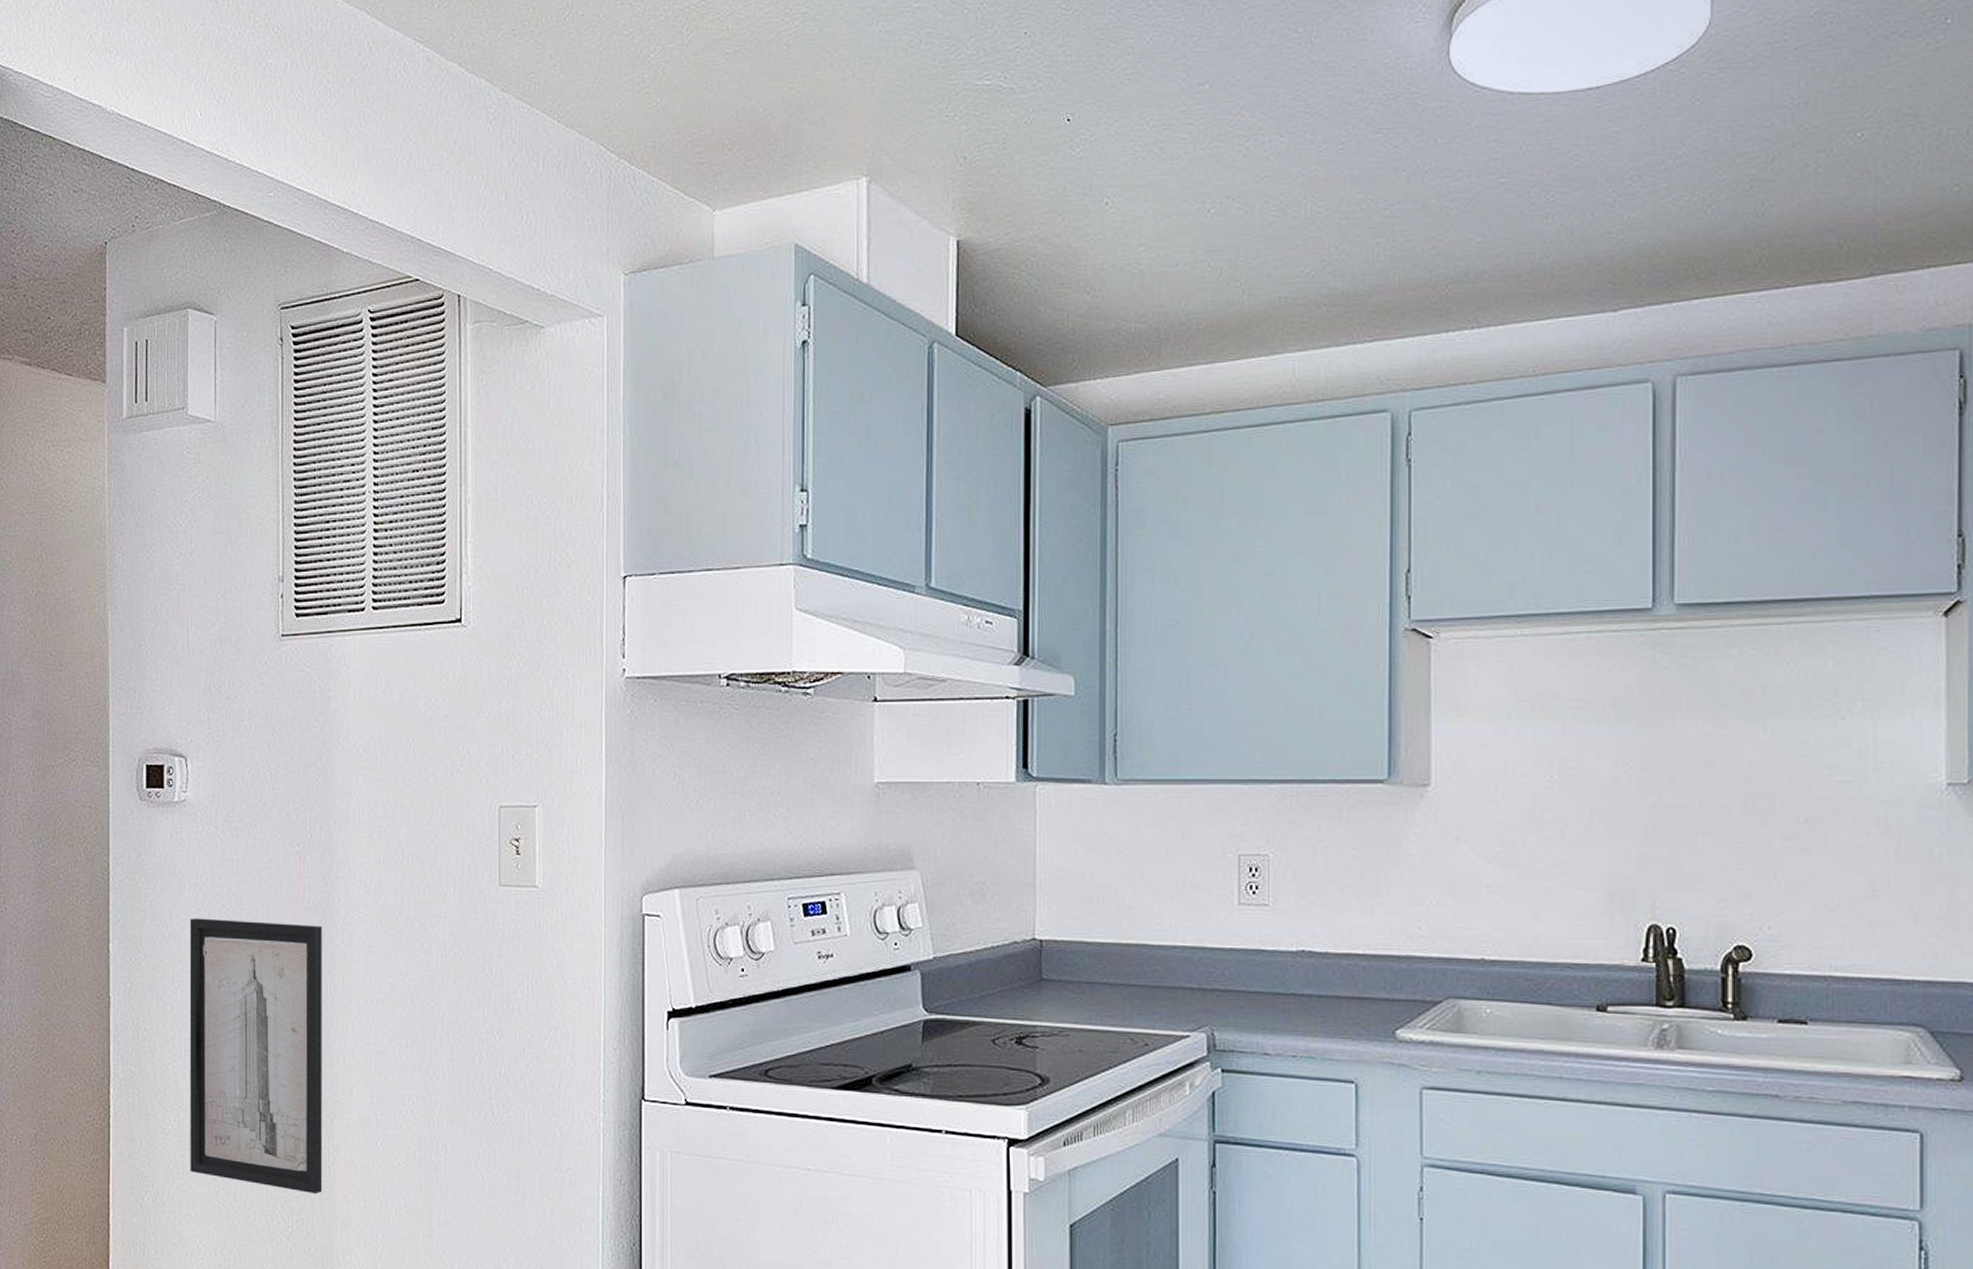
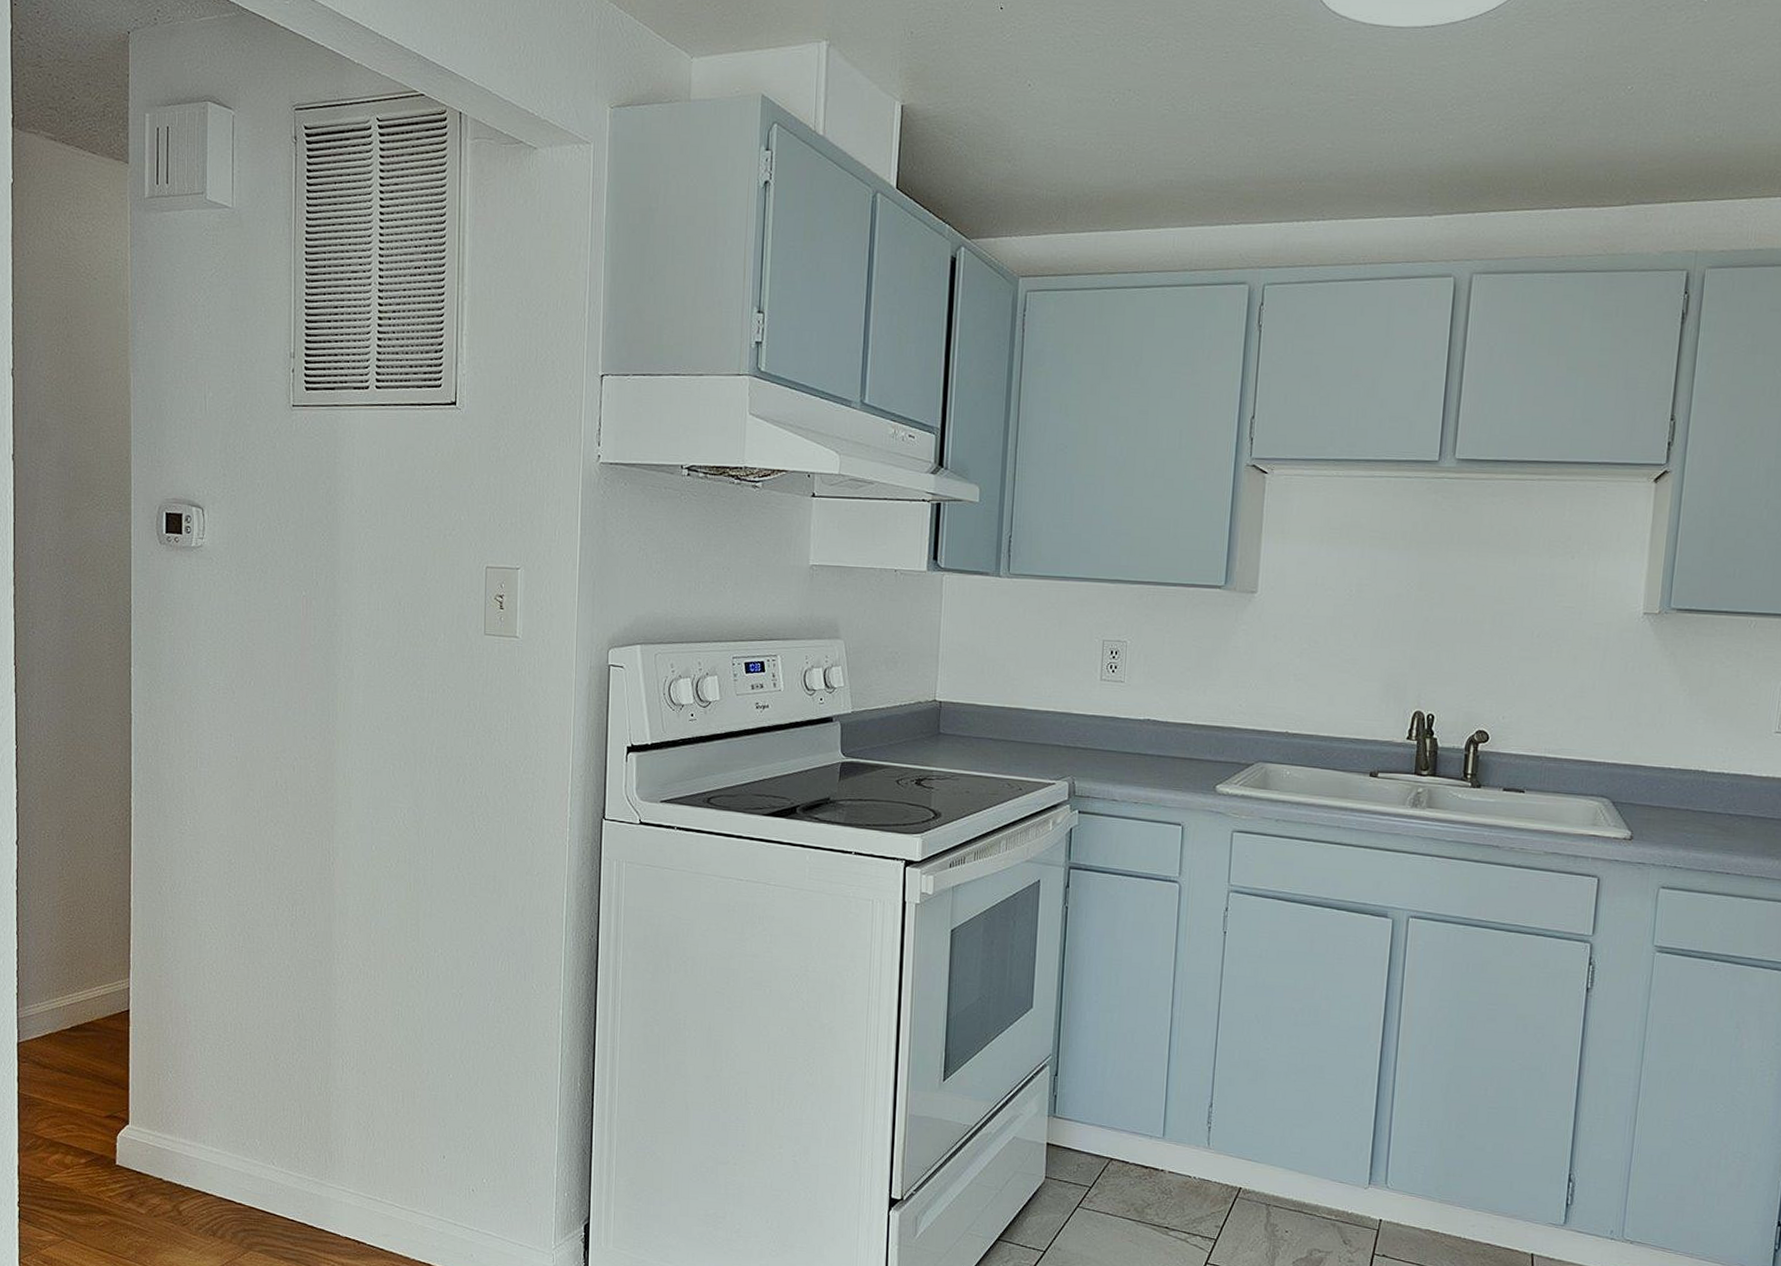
wall art: present [189,918,323,1195] -> none [204,649,326,888]

